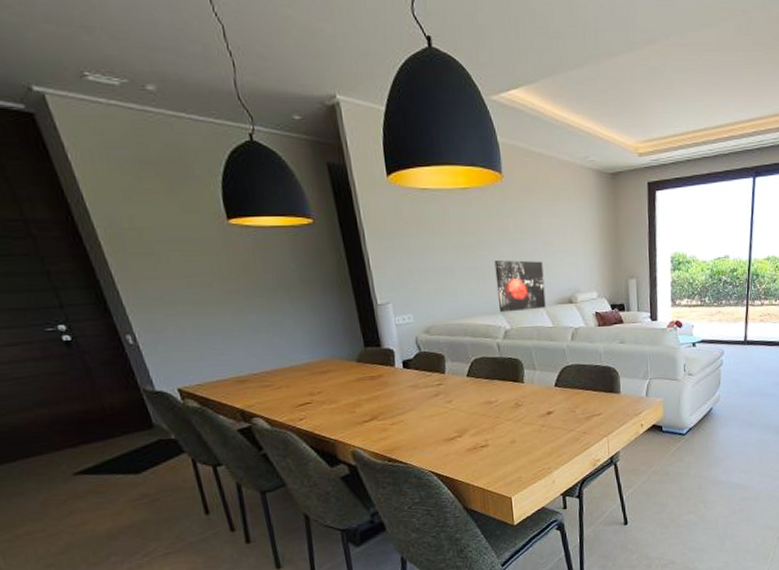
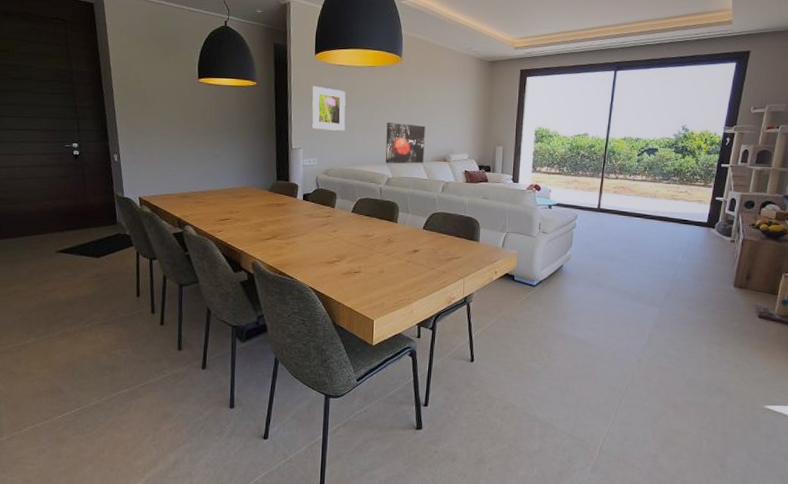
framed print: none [390,218,443,277] -> present [312,85,346,131]

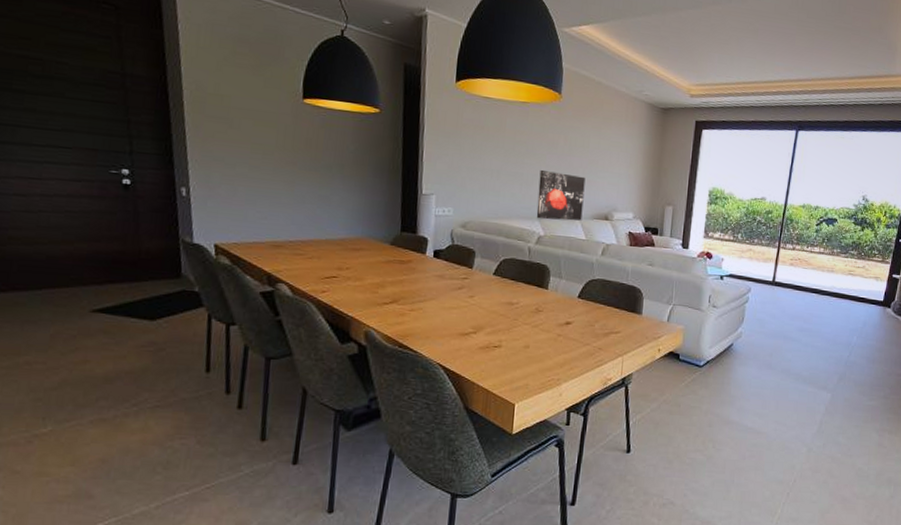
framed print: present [312,85,346,131] -> none [448,119,492,177]

